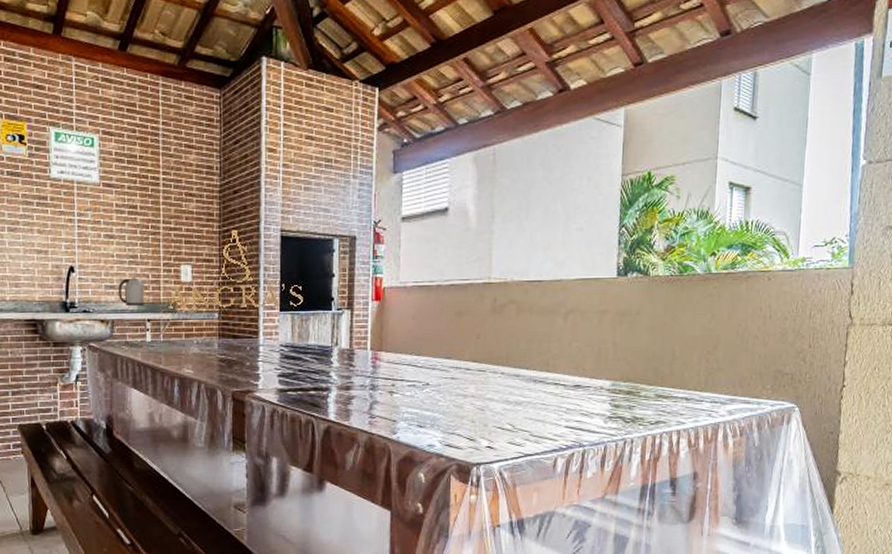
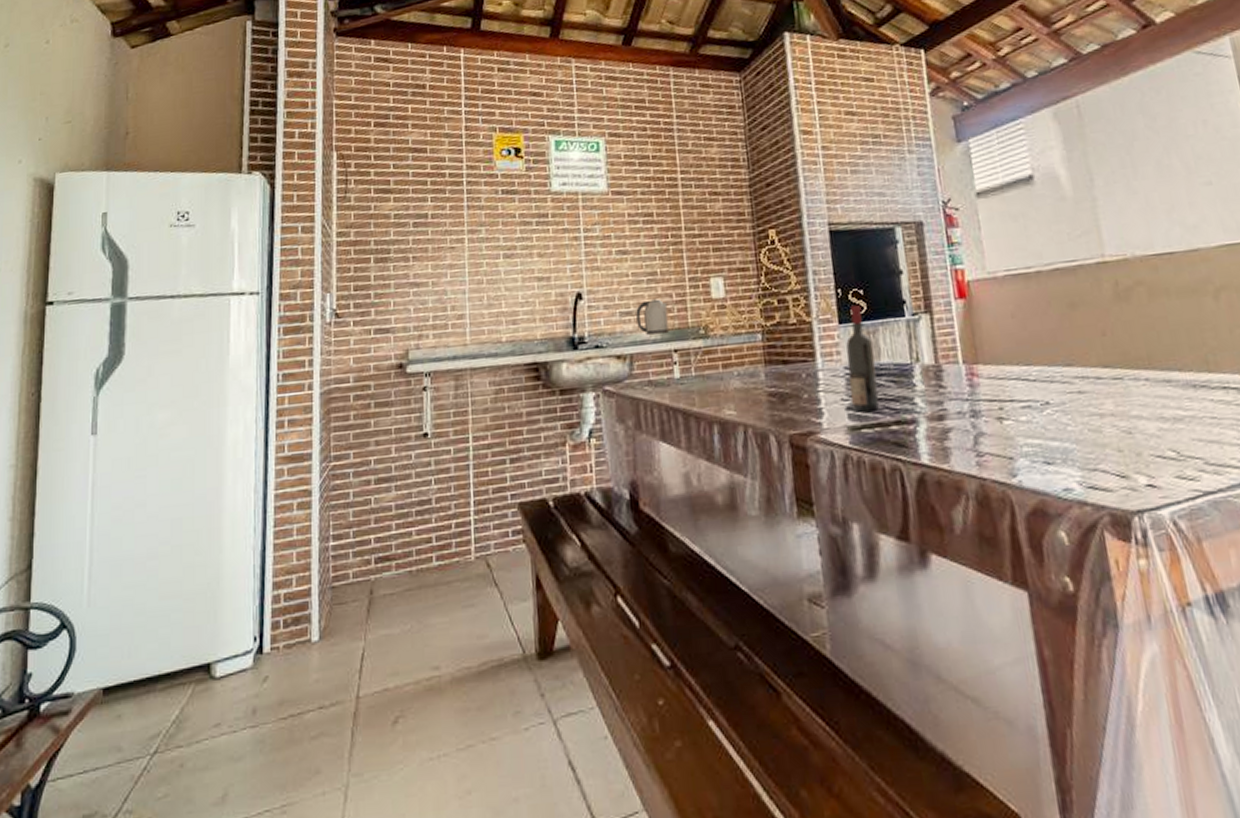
wine bottle: none [282,298,305,379] -> present [846,305,879,413]

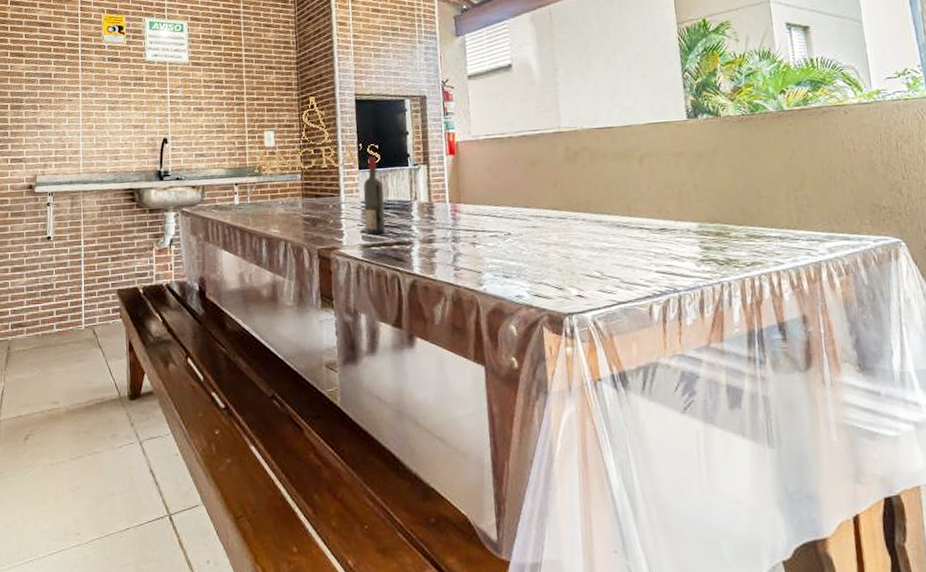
kettle: present [636,298,669,335] -> none [207,145,232,172]

